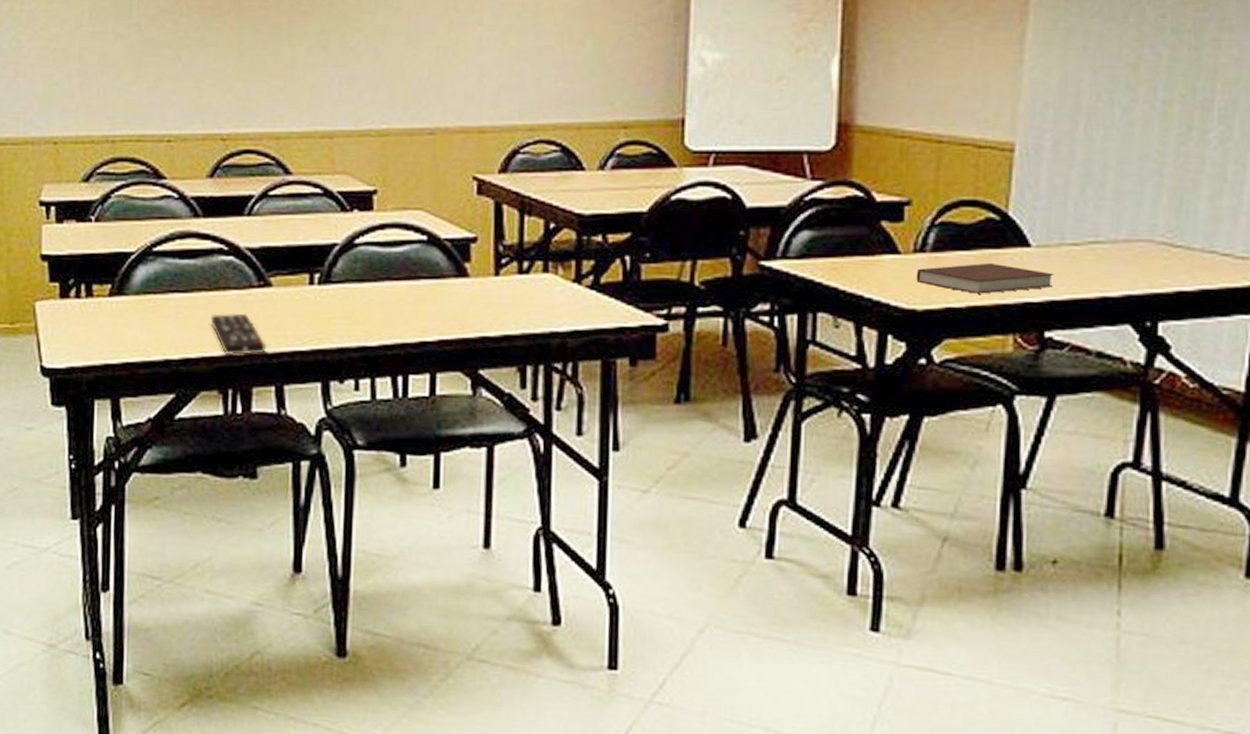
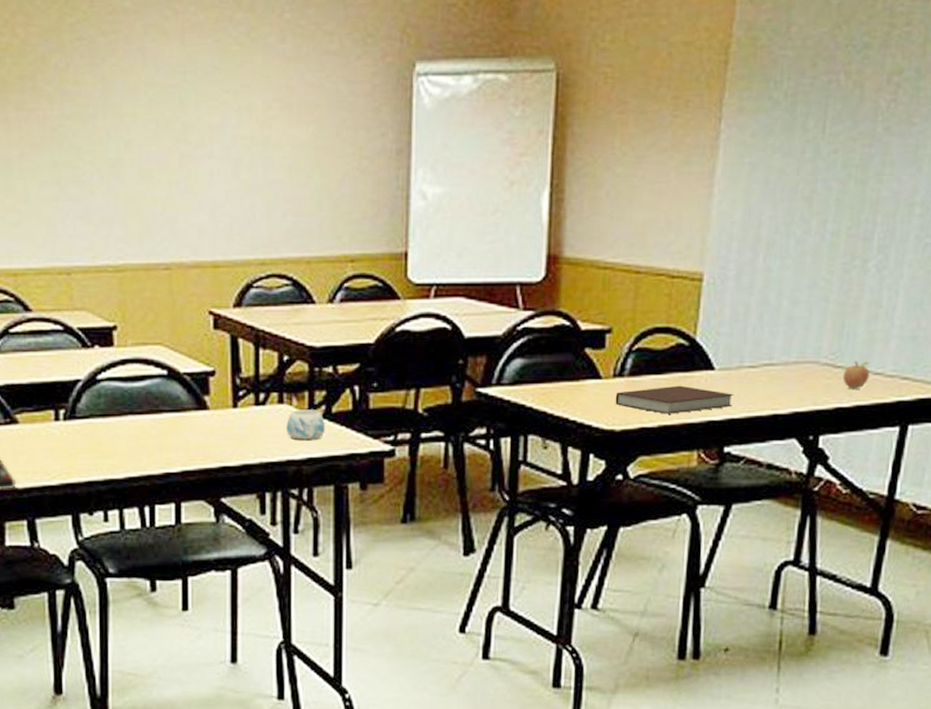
mug: none [551,279,593,311] -> present [286,410,325,440]
fruit: none [1183,240,1218,272] -> present [842,361,872,389]

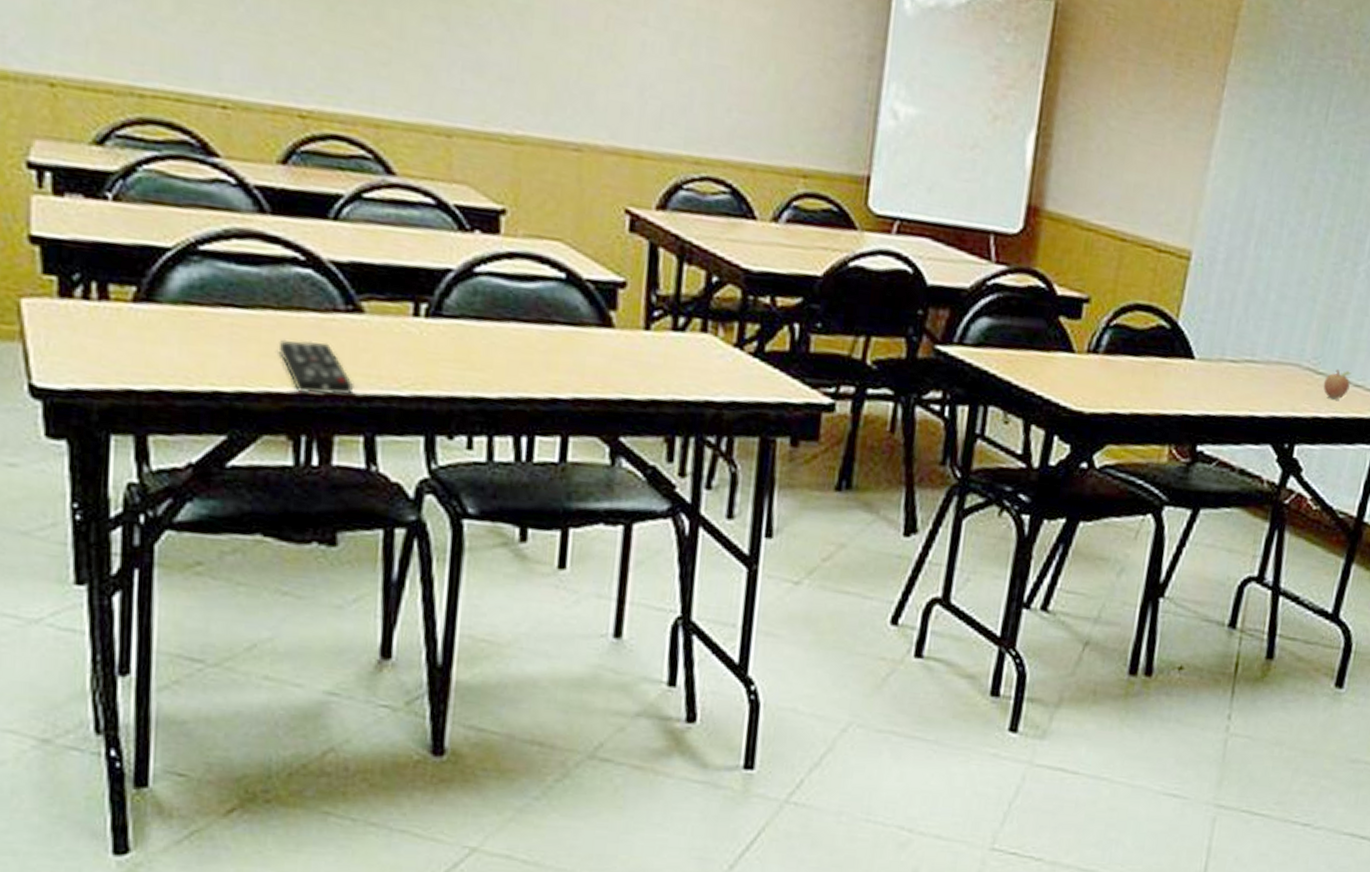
mug: present [286,410,325,440] -> none [707,342,755,380]
notebook: present [615,385,734,414] -> none [1086,370,1212,403]

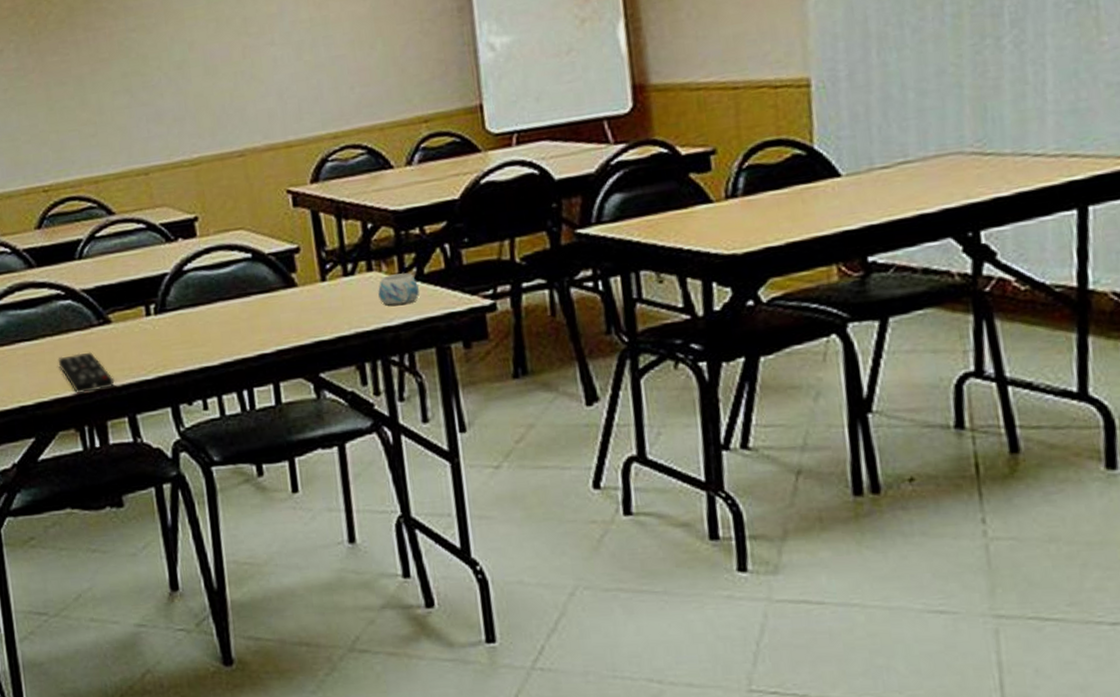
mug: none [707,342,755,380] -> present [378,273,419,305]
fruit: present [1323,369,1353,400] -> none [995,143,1029,176]

